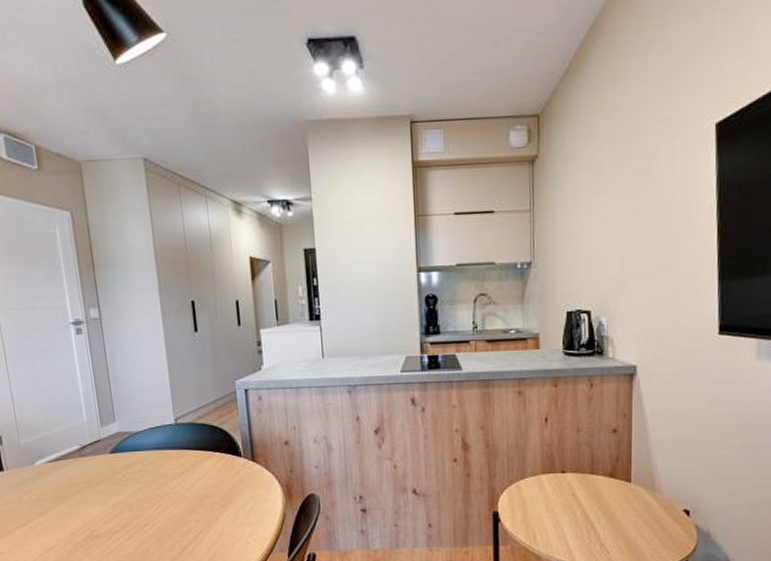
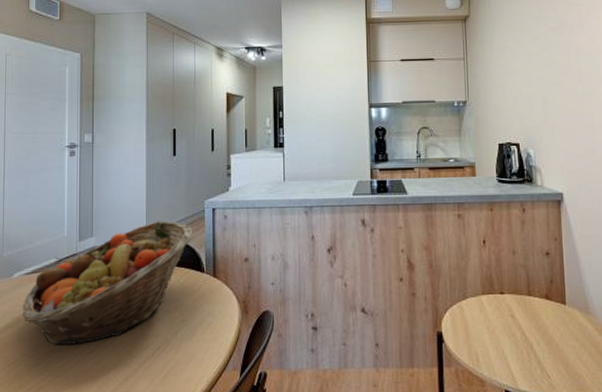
fruit basket: none [50,403,226,532] -> present [23,221,193,346]

